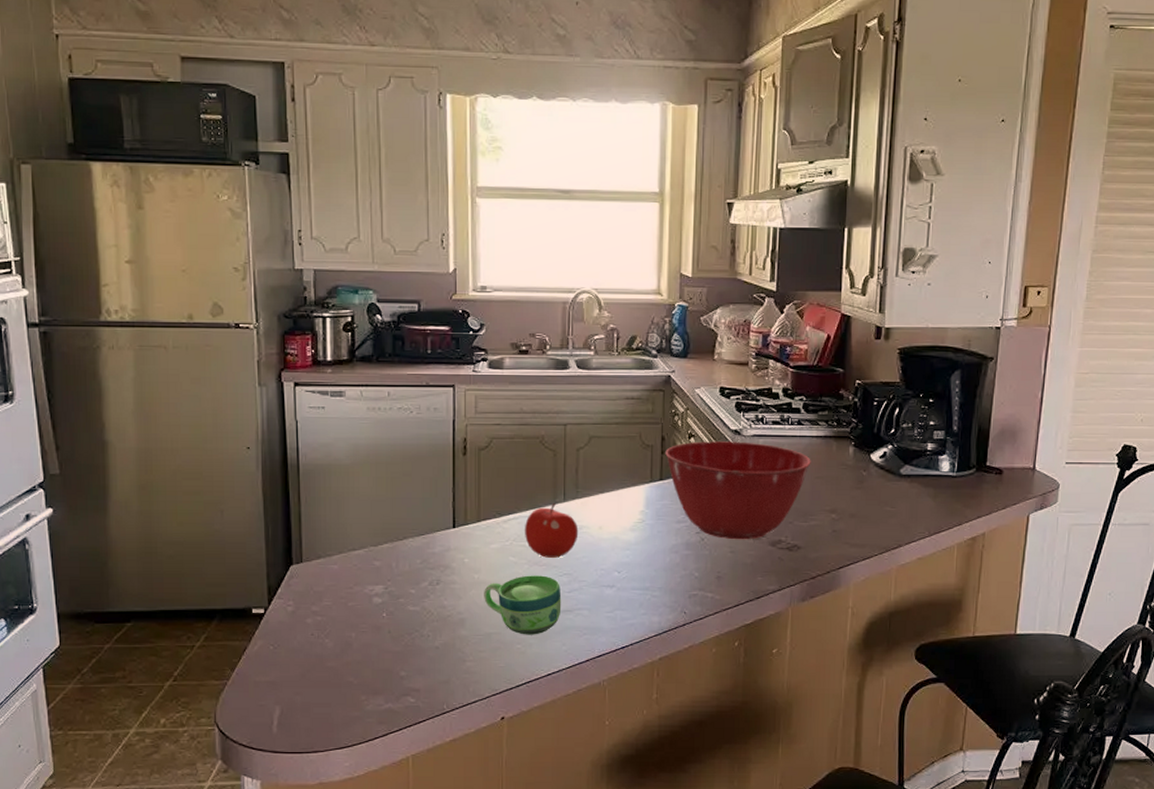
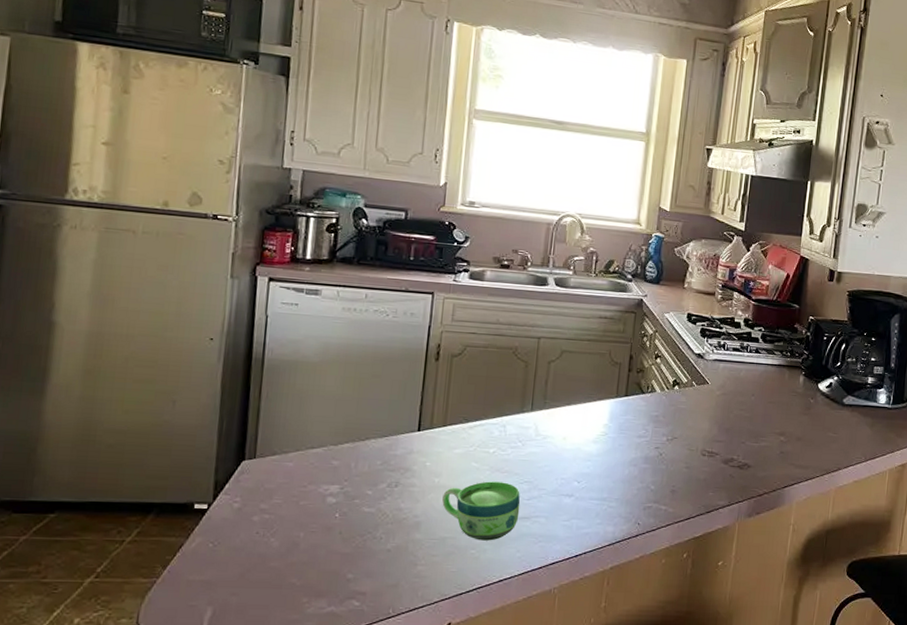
fruit: present [525,502,579,558] -> none [489,411,543,466]
mixing bowl: present [665,441,811,540] -> none [632,362,765,457]

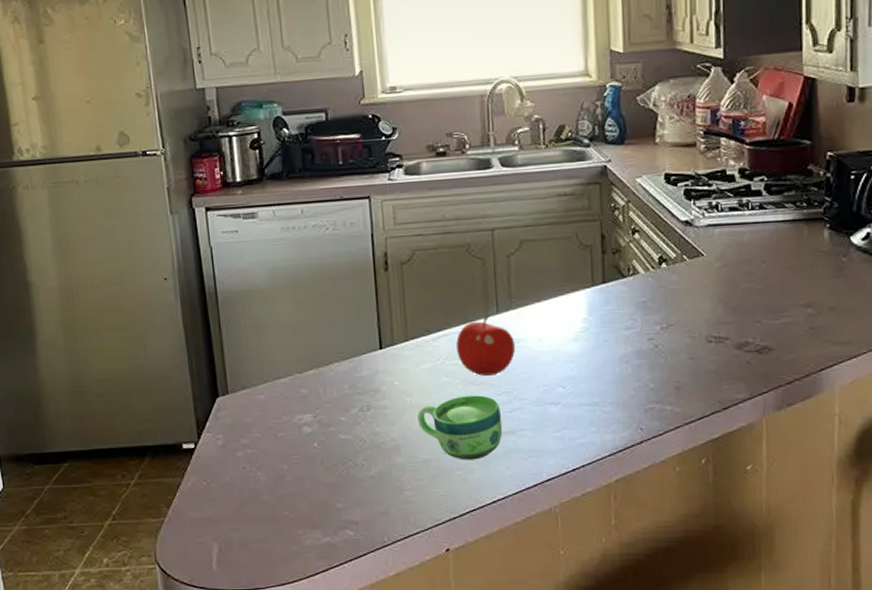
fruit: none [489,411,543,466] -> present [456,315,516,376]

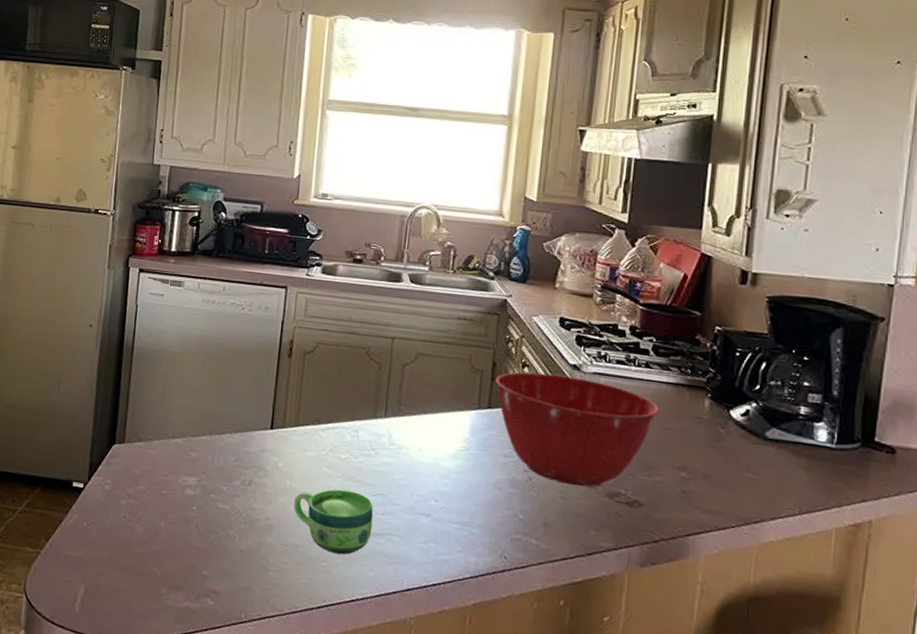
fruit: present [456,315,516,376] -> none [341,417,398,476]
mixing bowl: none [606,233,779,345] -> present [495,372,659,487]

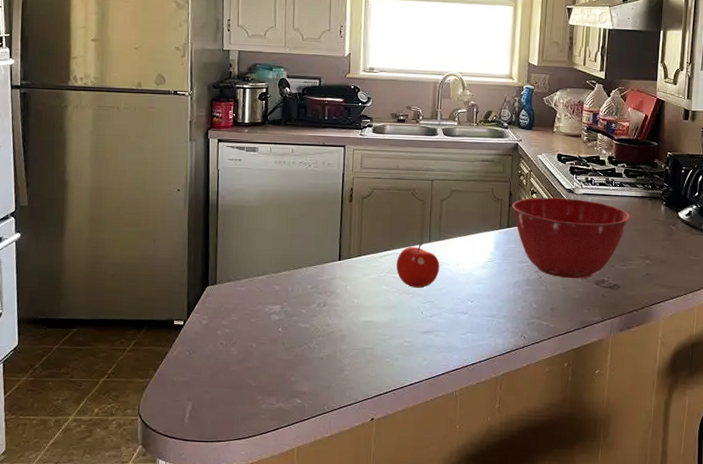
cup: present [293,489,373,555] -> none [361,301,424,351]
fruit: none [341,417,398,476] -> present [396,242,440,288]

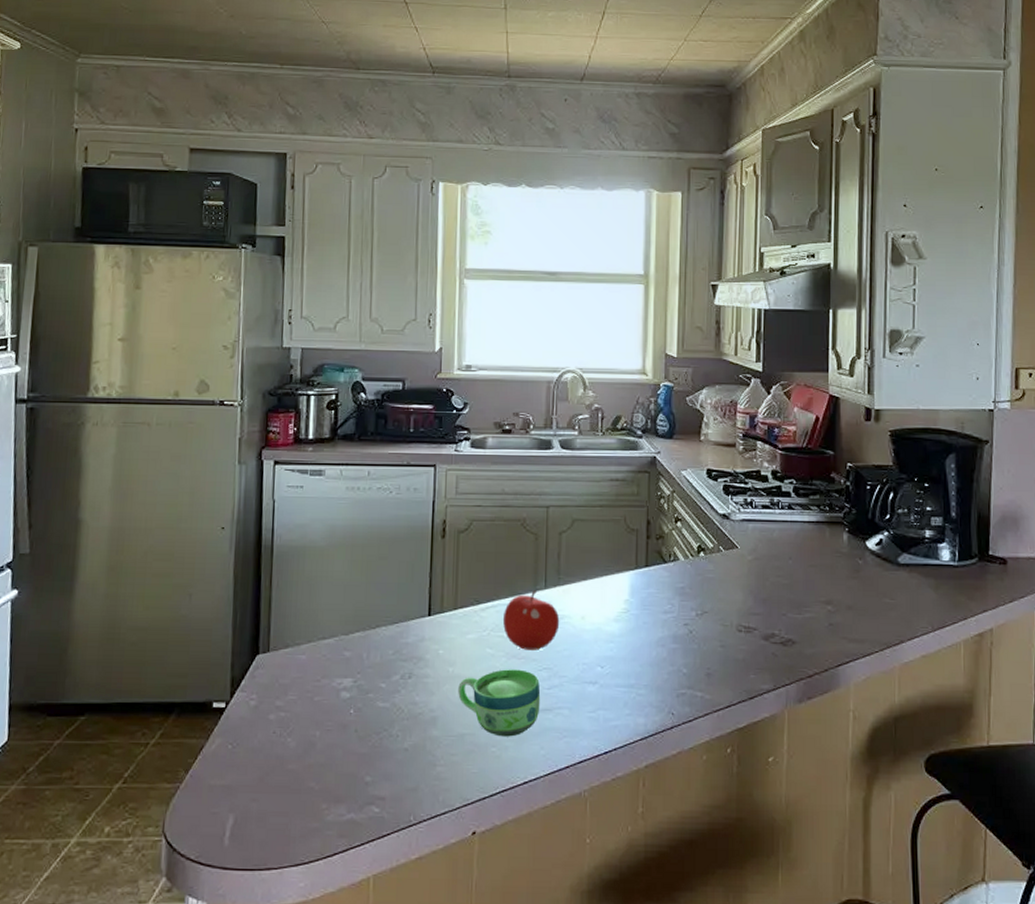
cup: none [361,301,424,351] -> present [458,669,541,737]
mixing bowl: present [512,197,630,279] -> none [651,526,804,633]

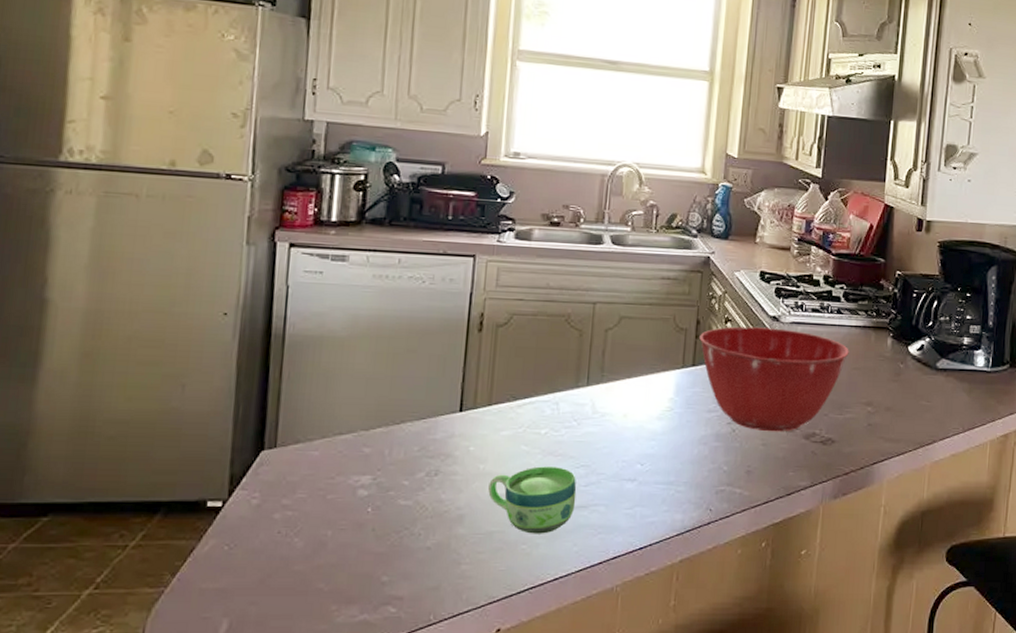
fruit: present [503,589,560,650] -> none [540,386,601,448]
mixing bowl: none [651,526,804,633] -> present [699,326,849,432]

